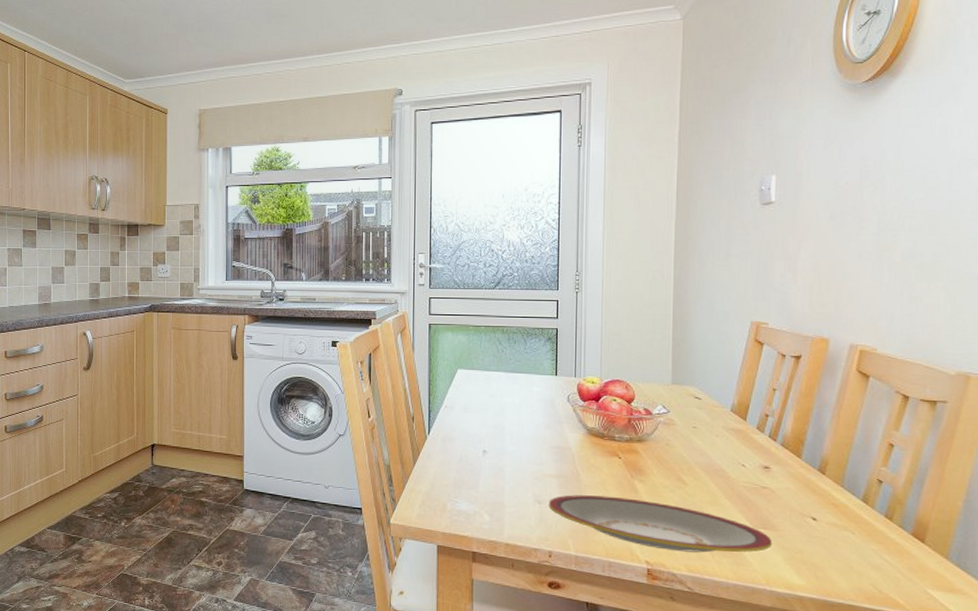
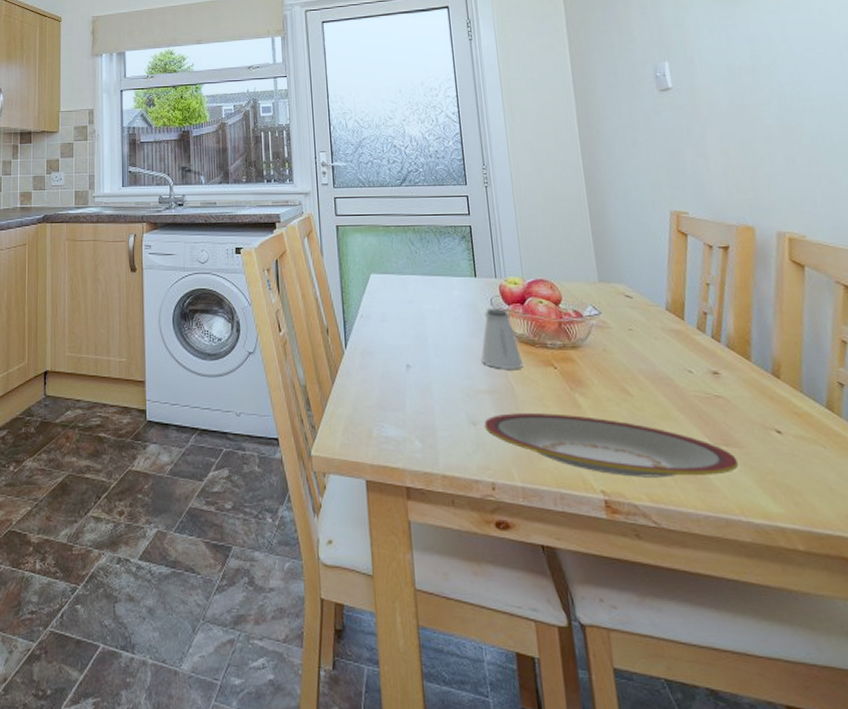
saltshaker: none [553,404,591,459] -> present [481,308,524,370]

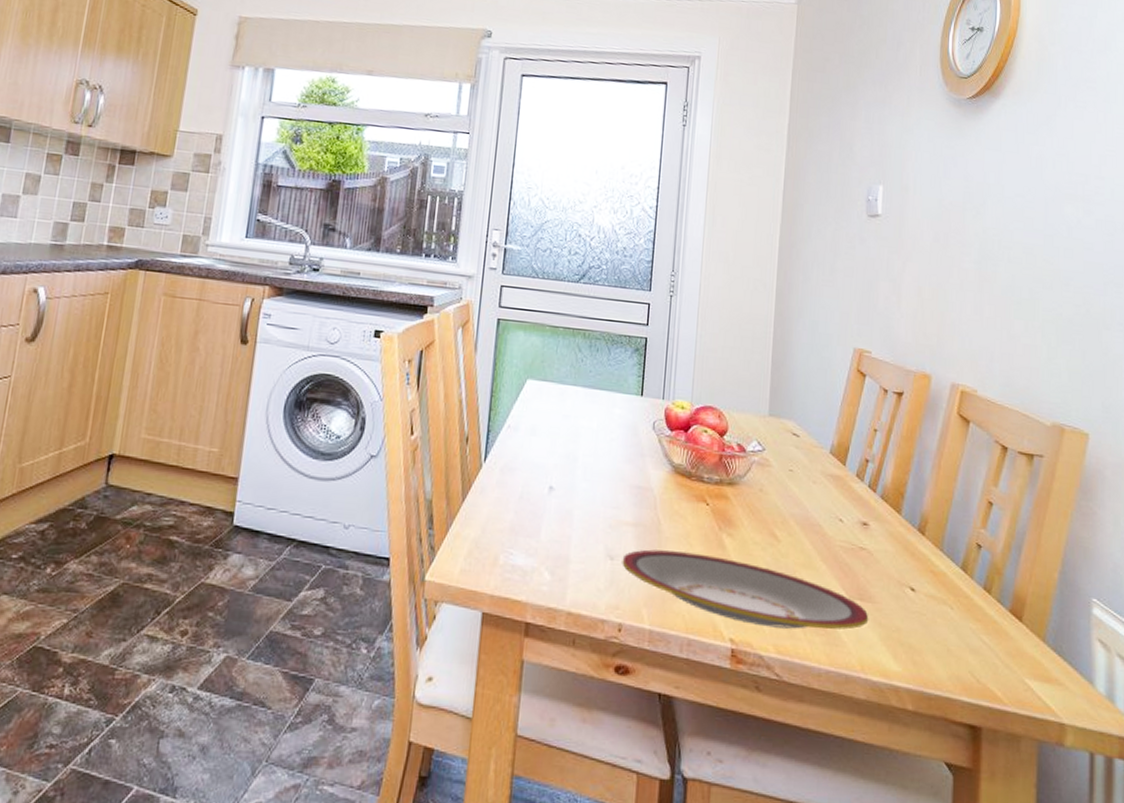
saltshaker: present [481,308,524,370] -> none [632,432,675,503]

